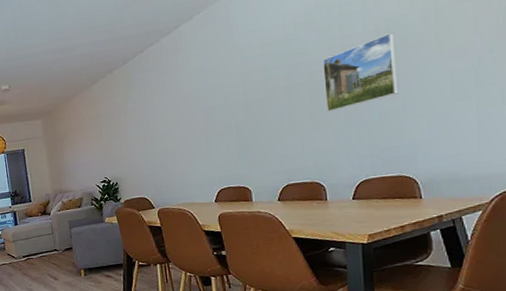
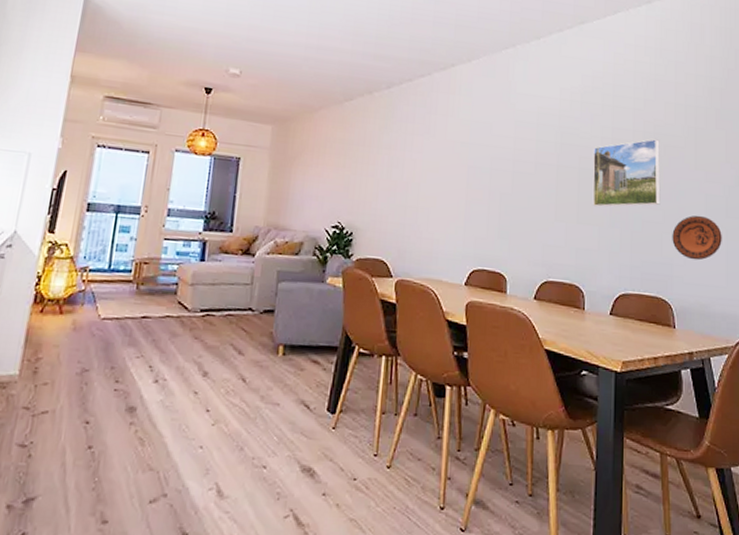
decorative plate: none [414,92,472,136] -> present [672,215,722,261]

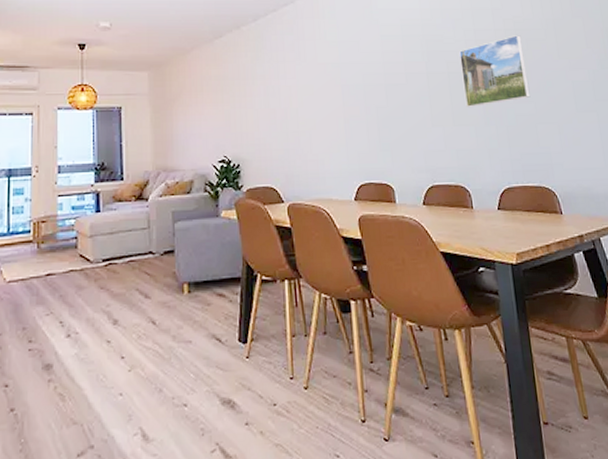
decorative plate: present [672,215,722,261] -> none [546,102,595,146]

